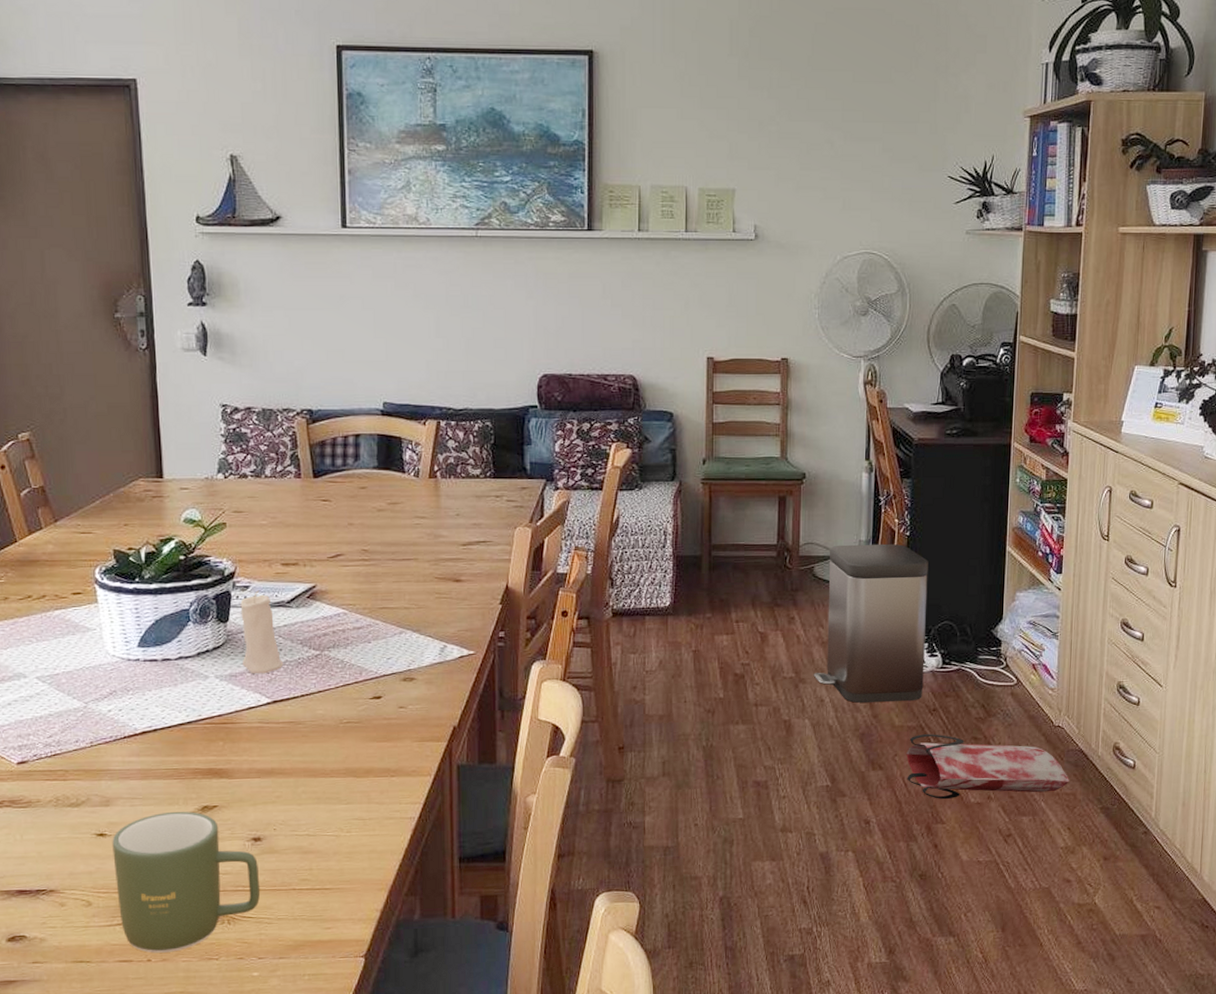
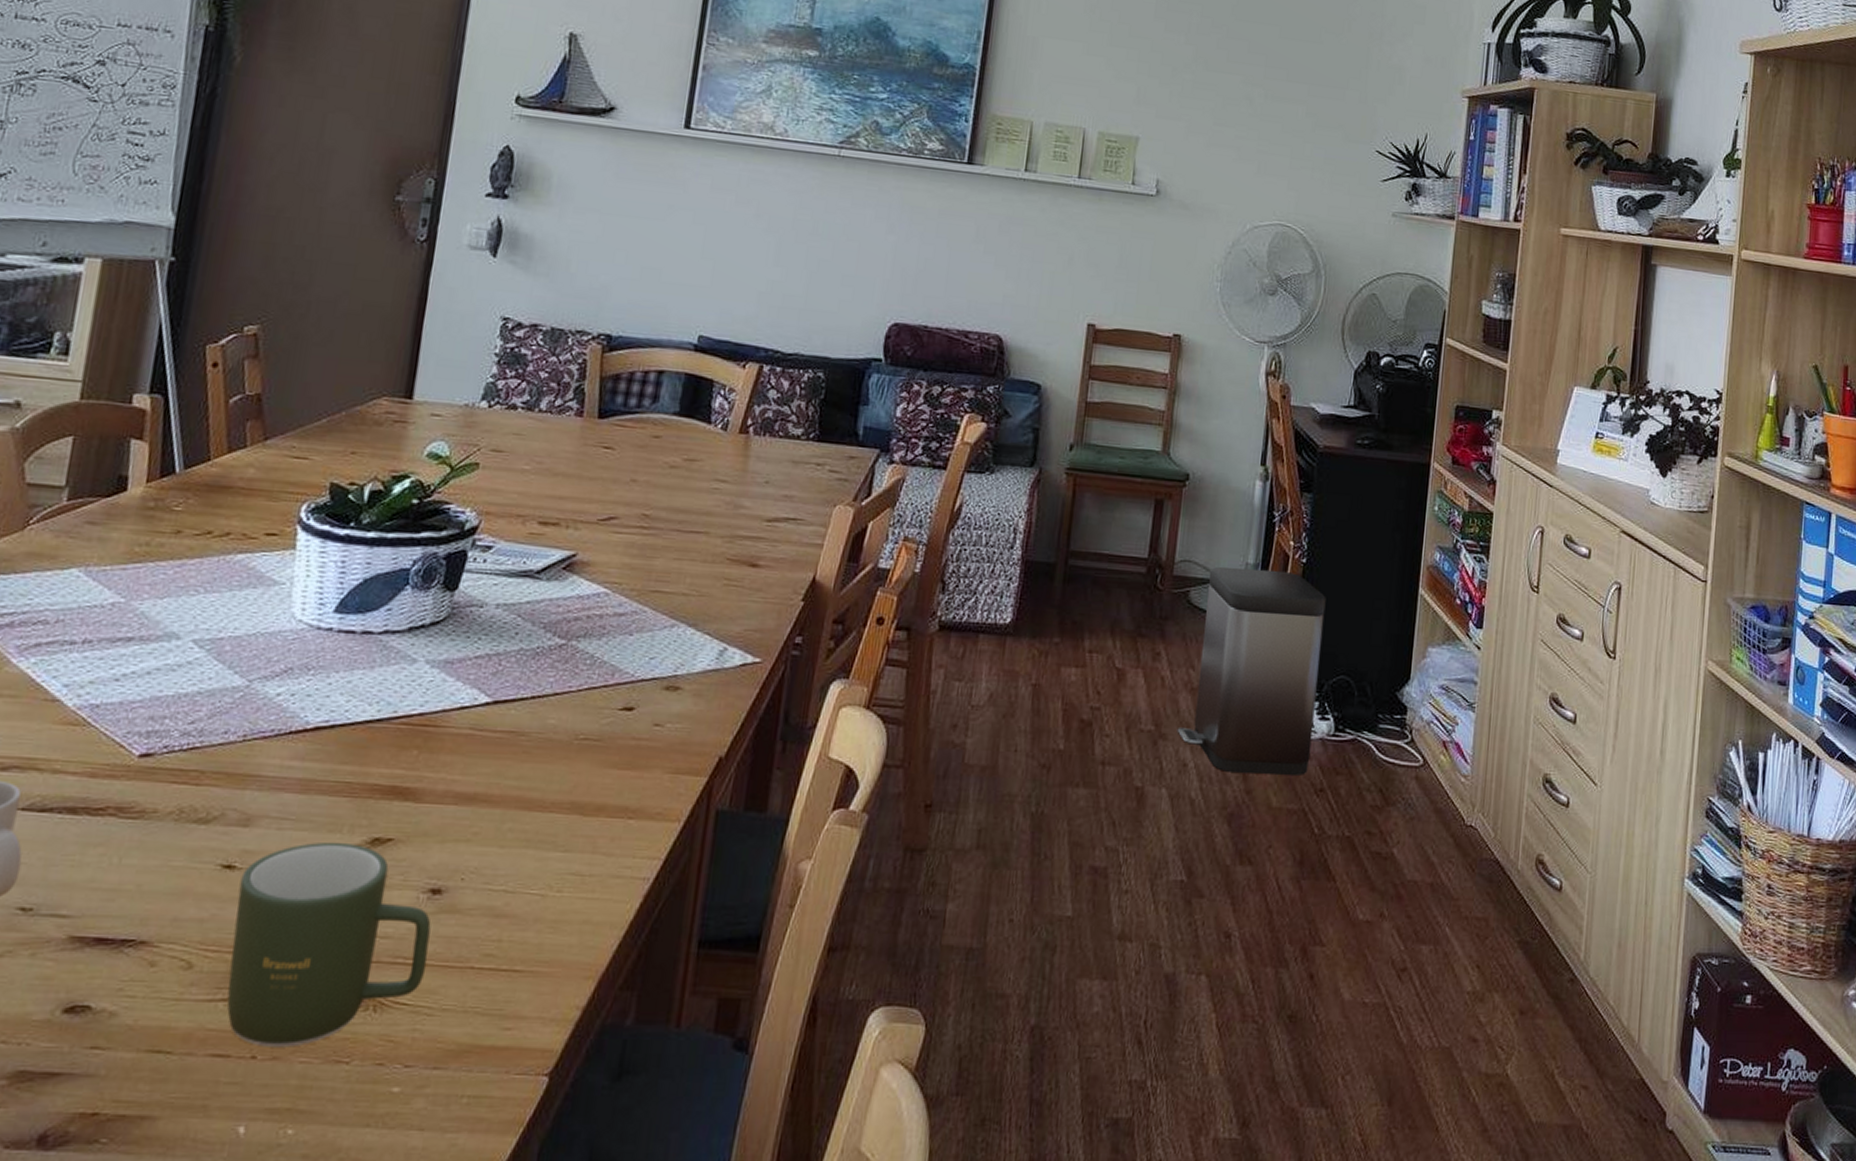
candle: present [240,590,284,675] -> none [463,553,518,664]
bag: present [906,734,1069,799] -> none [1281,821,1481,914]

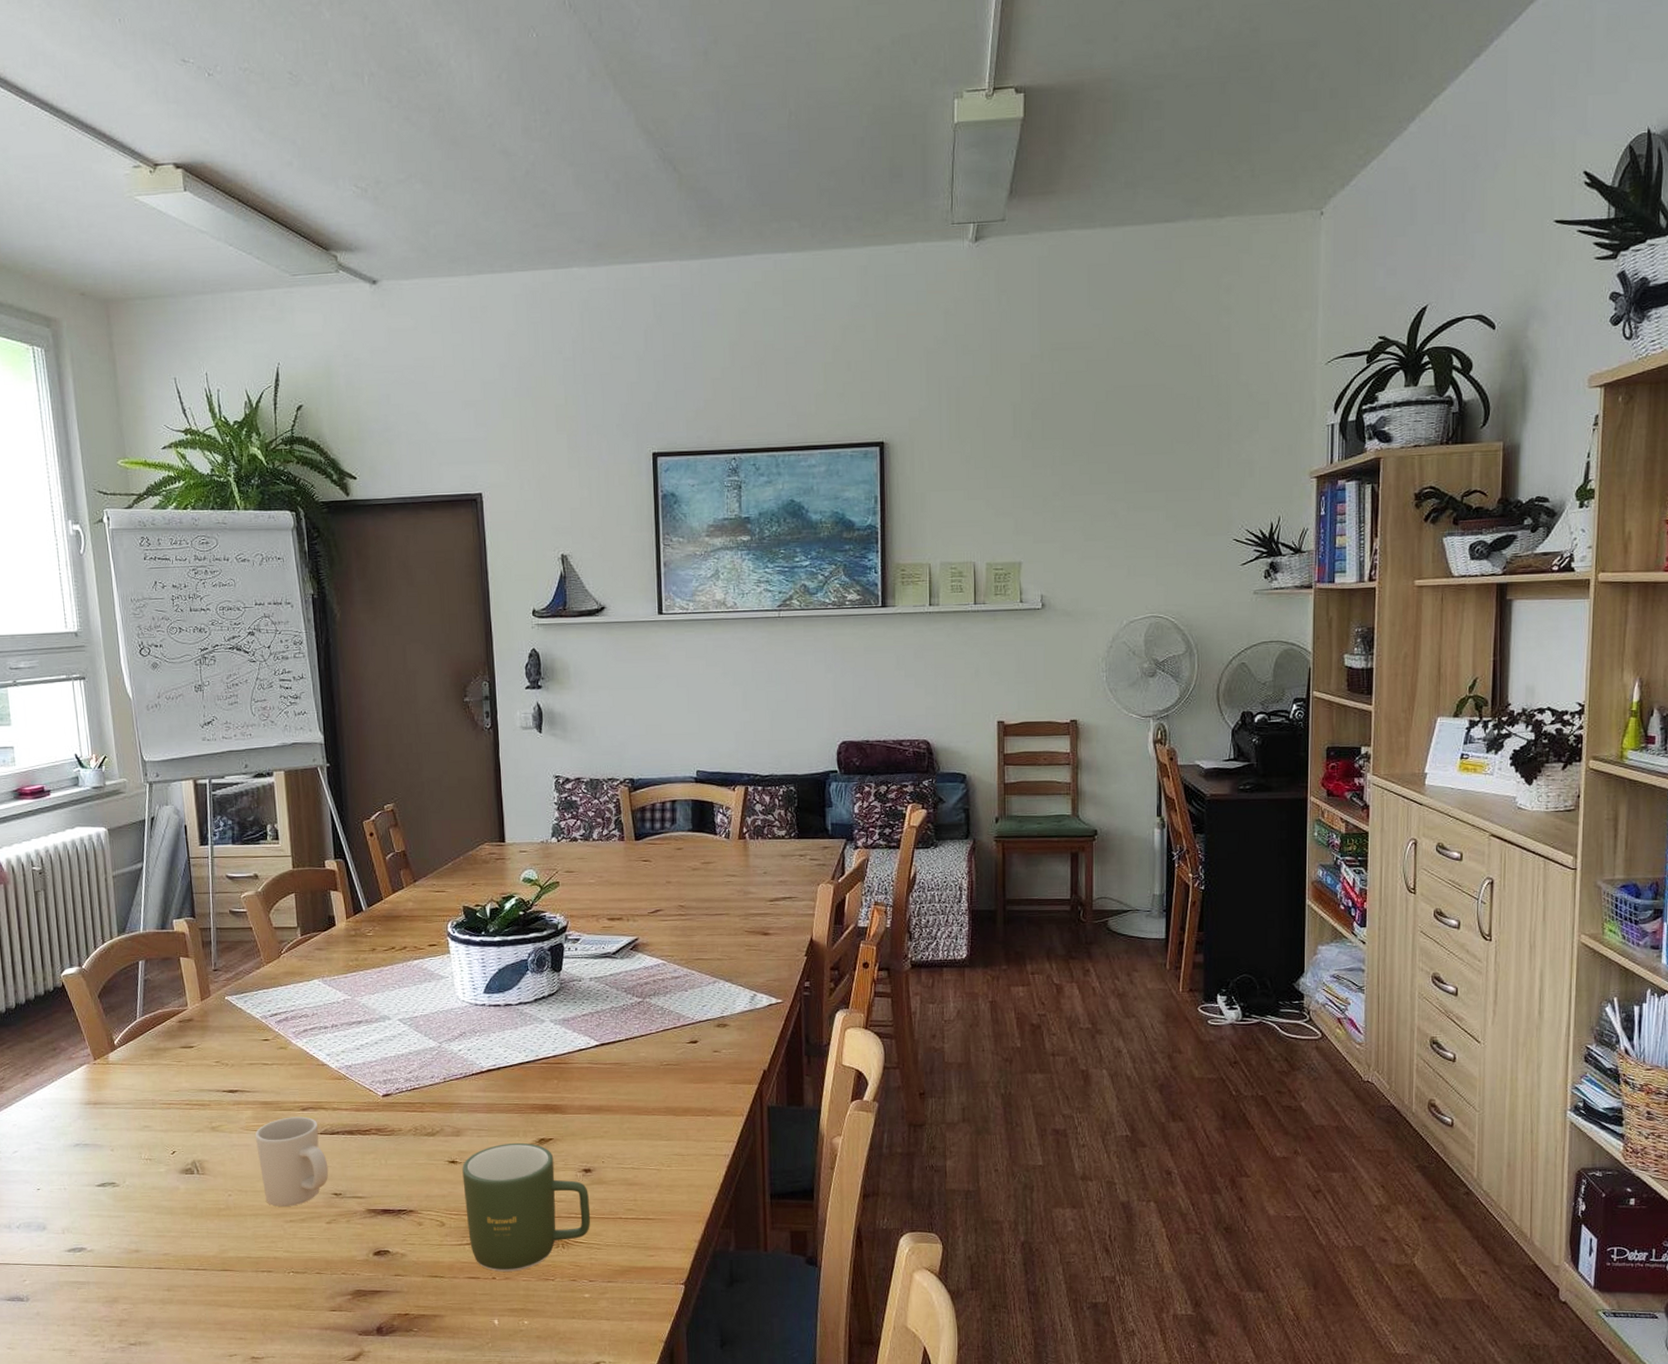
pedal bin: present [1177,566,1326,775] -> none [1110,897,1225,1054]

